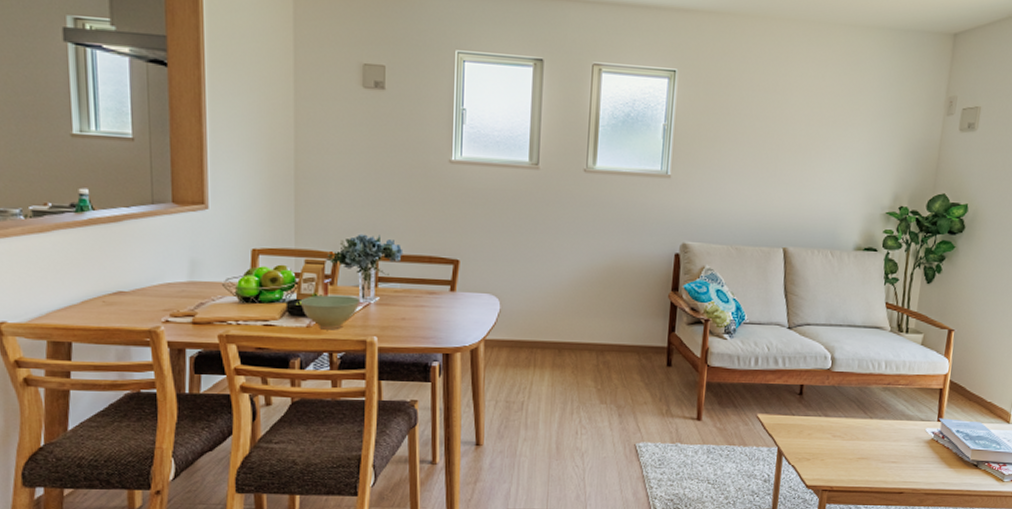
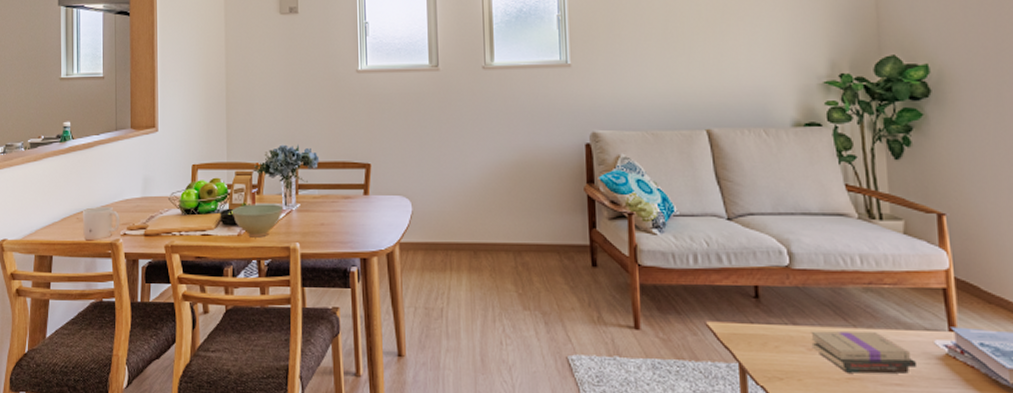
mug: none [109,289,161,328] -> present [82,206,121,241]
books: none [836,421,911,454] -> present [810,331,918,374]

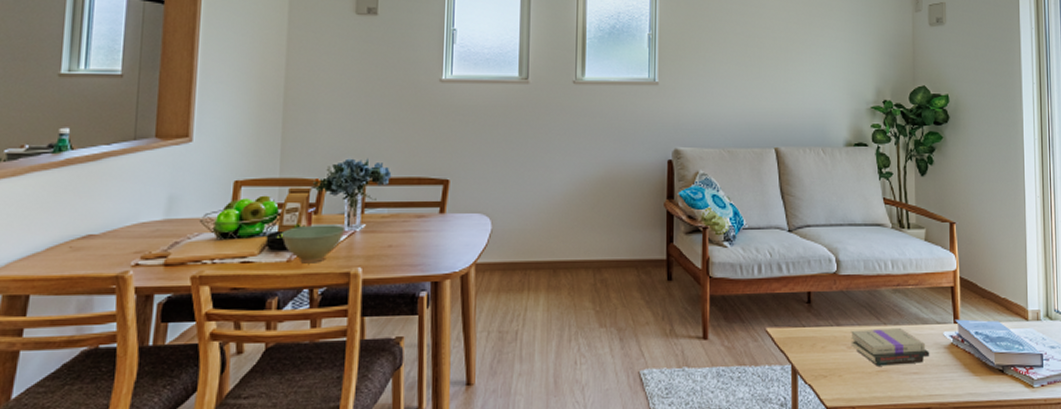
mug: present [82,206,121,241] -> none [77,231,133,275]

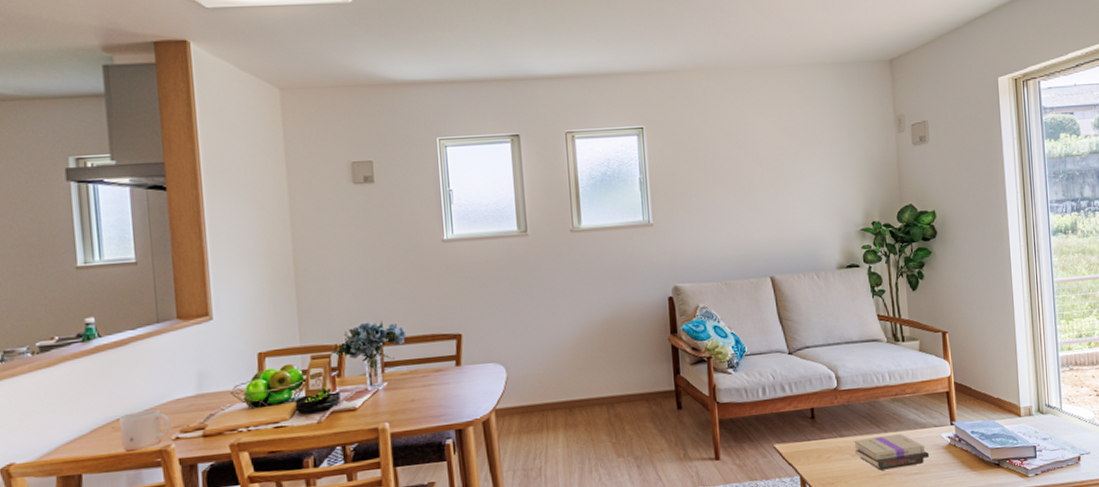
mug: none [77,231,133,275] -> present [118,408,171,452]
bowl: present [281,225,346,264] -> none [308,385,369,424]

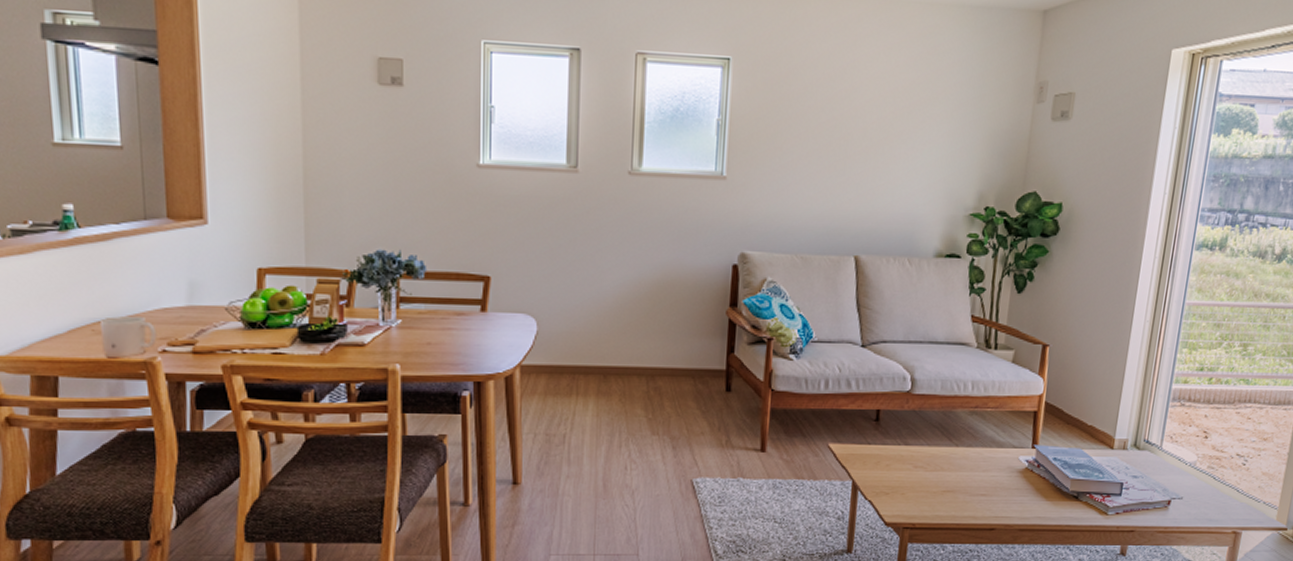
books: present [854,434,930,471] -> none [917,450,1002,487]

